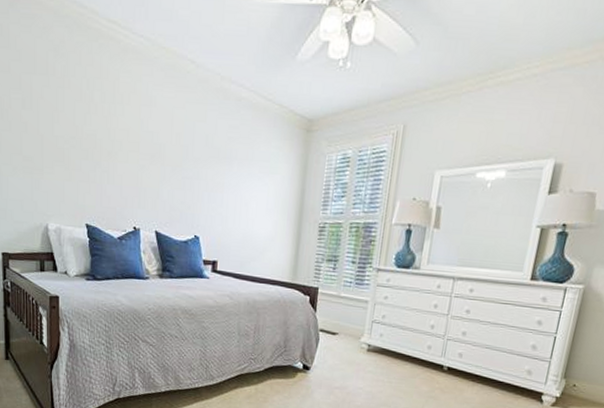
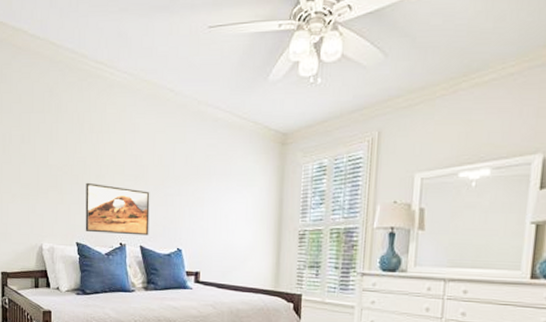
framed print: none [96,158,167,221] -> present [85,182,150,236]

